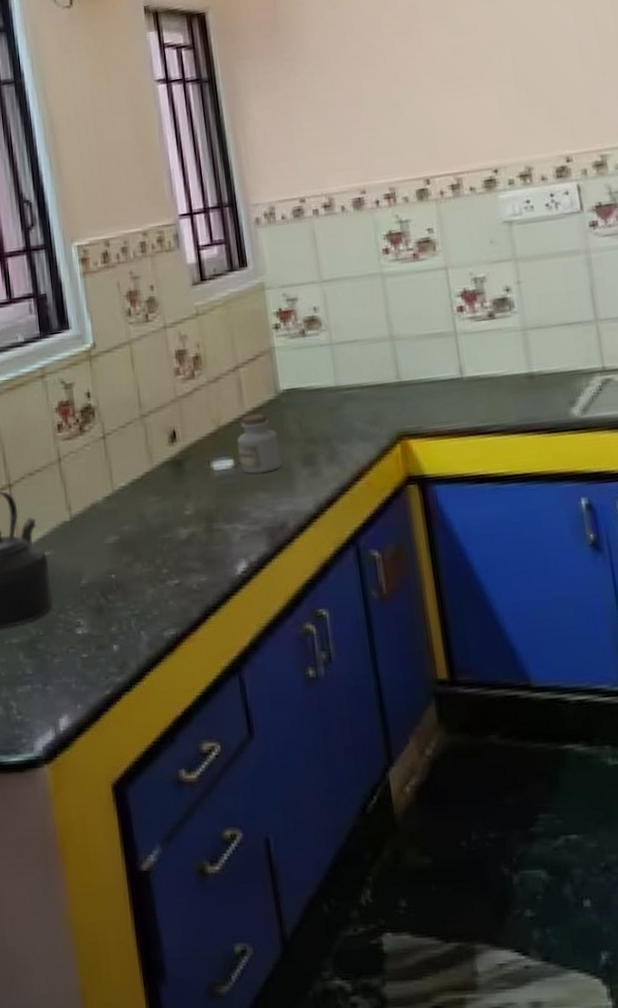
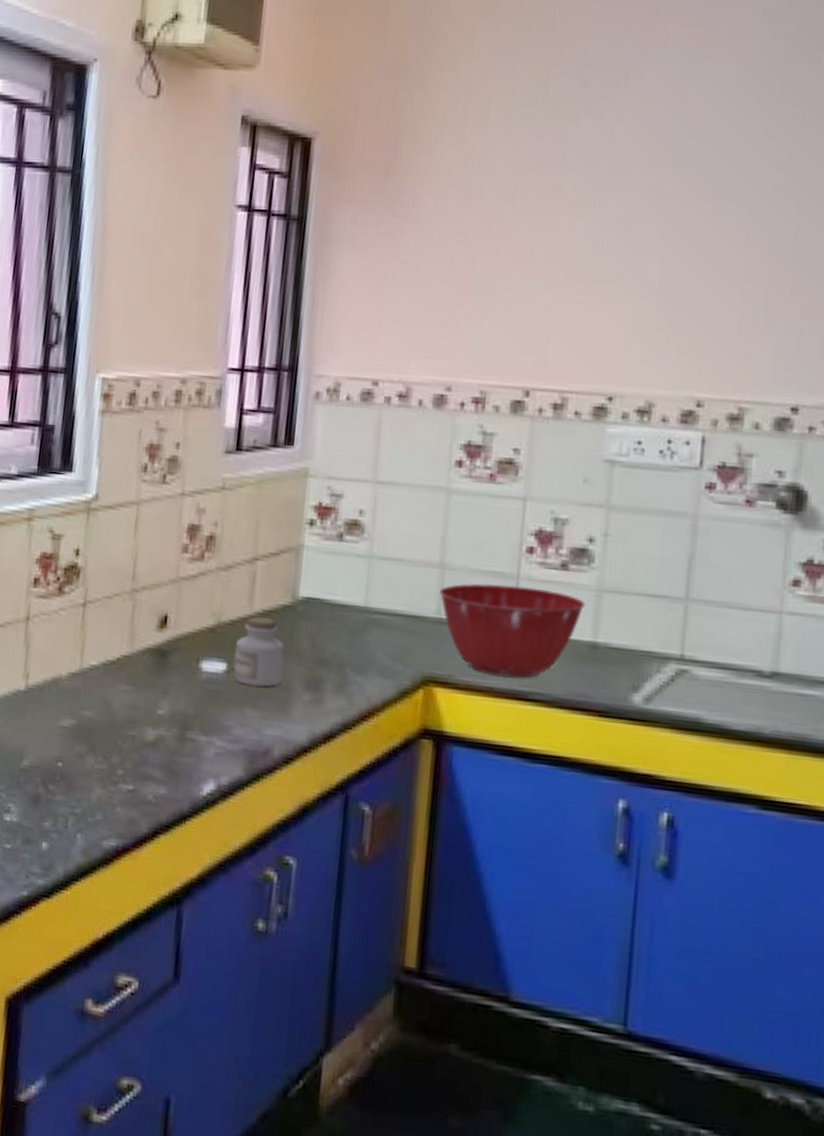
mixing bowl: none [394,338,516,420] -> present [439,583,586,678]

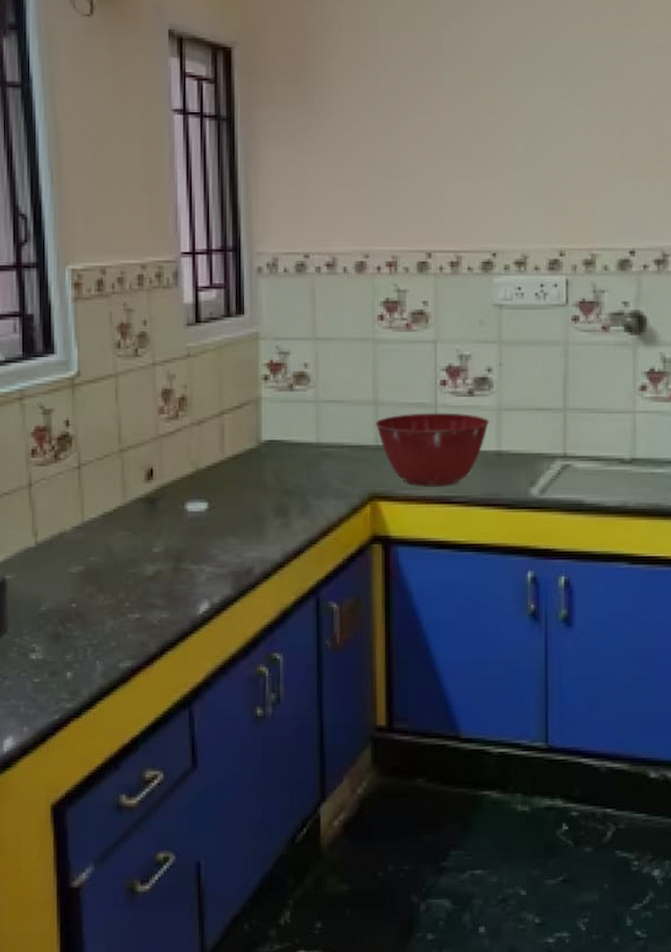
jar: present [233,617,284,687] -> none [213,461,255,520]

